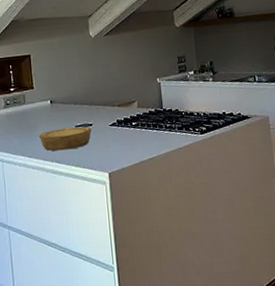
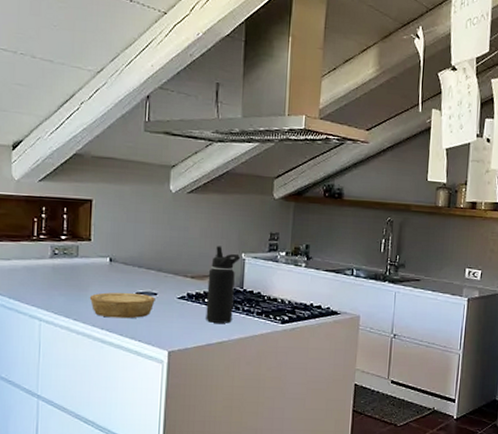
water bottle: none [131,75,158,143] -> present [206,246,241,323]

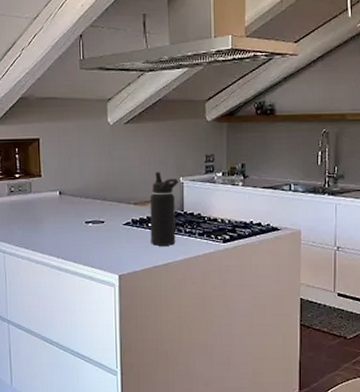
bowl: present [89,292,155,319] -> none [44,222,103,247]

